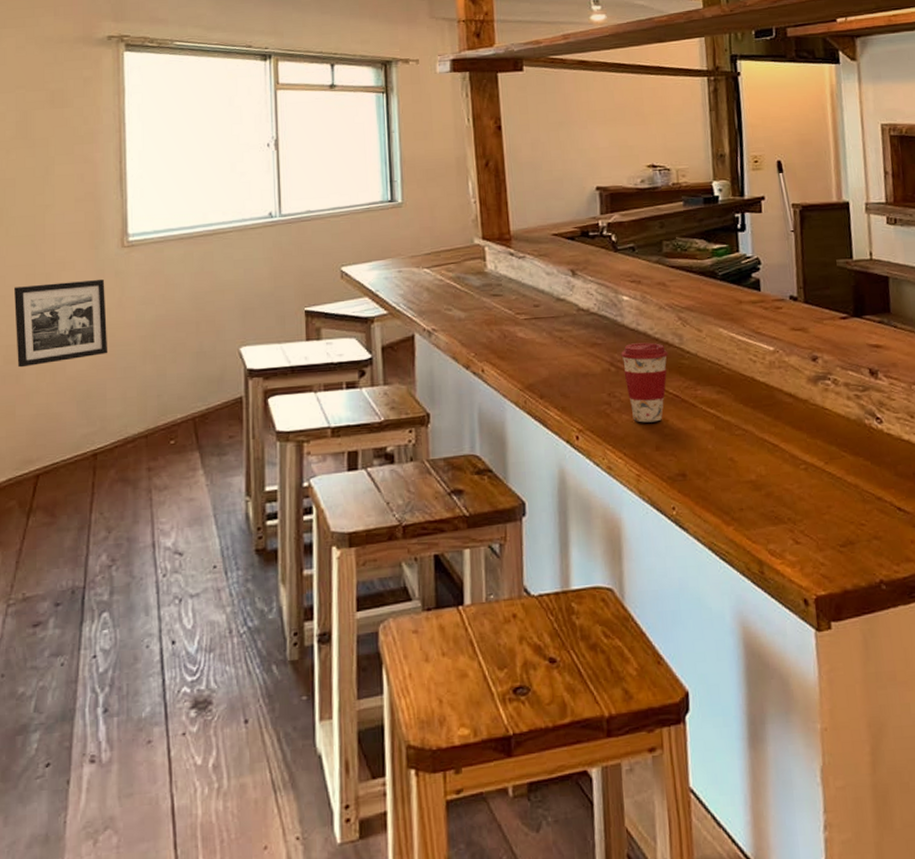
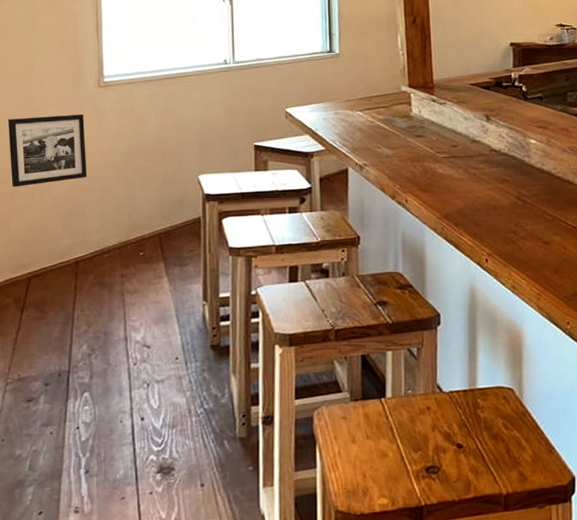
coffee cup: present [621,342,669,423] -> none [527,180,569,250]

